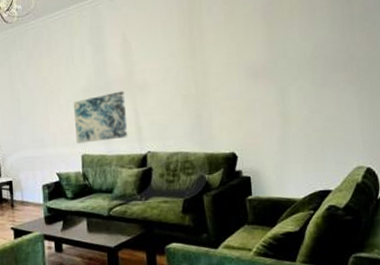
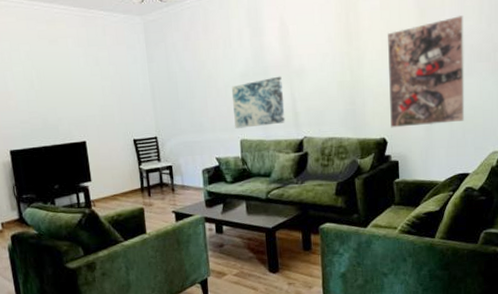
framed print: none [232,25,323,142] -> present [387,14,465,128]

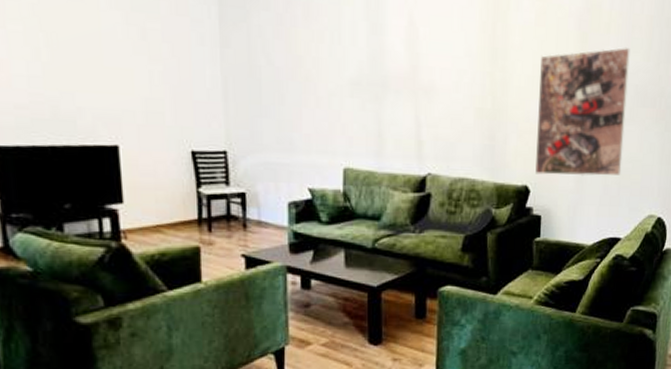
wall art: present [231,76,285,129] -> none [336,91,406,154]

